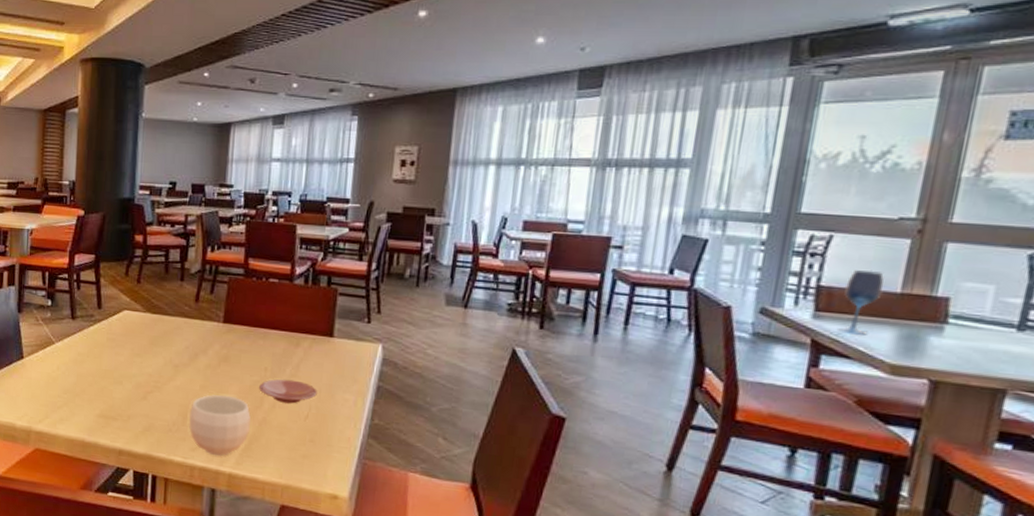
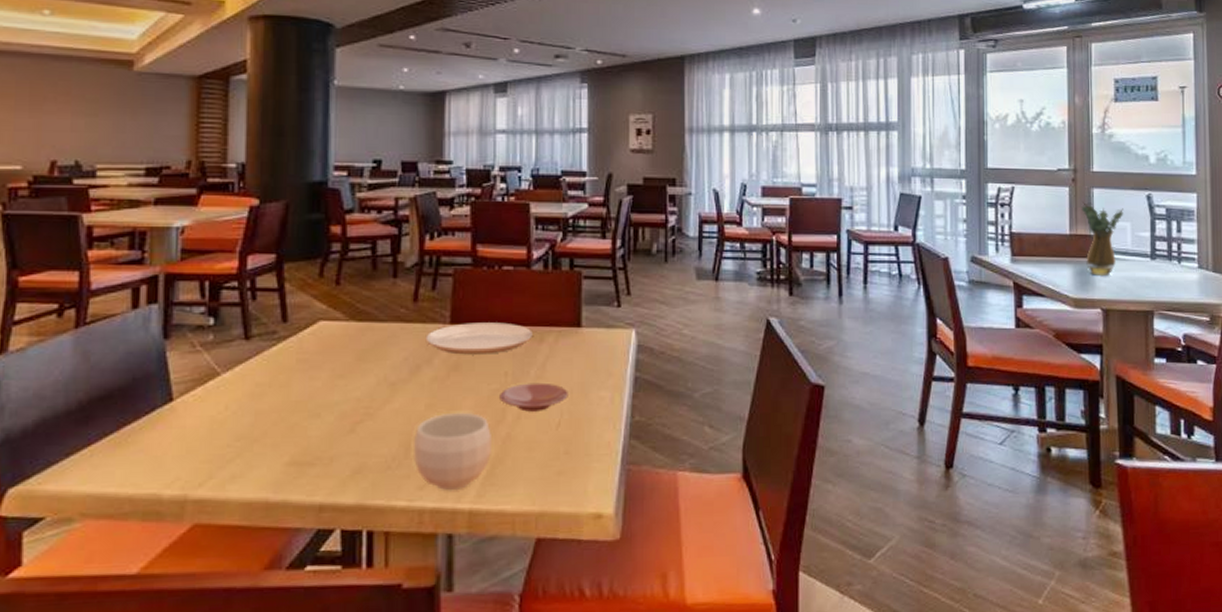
plate: none [203,323,291,352] -> present [425,322,533,355]
wineglass: present [836,270,884,336] -> none [1029,215,1057,276]
vase: none [917,256,988,344] -> present [1081,201,1123,277]

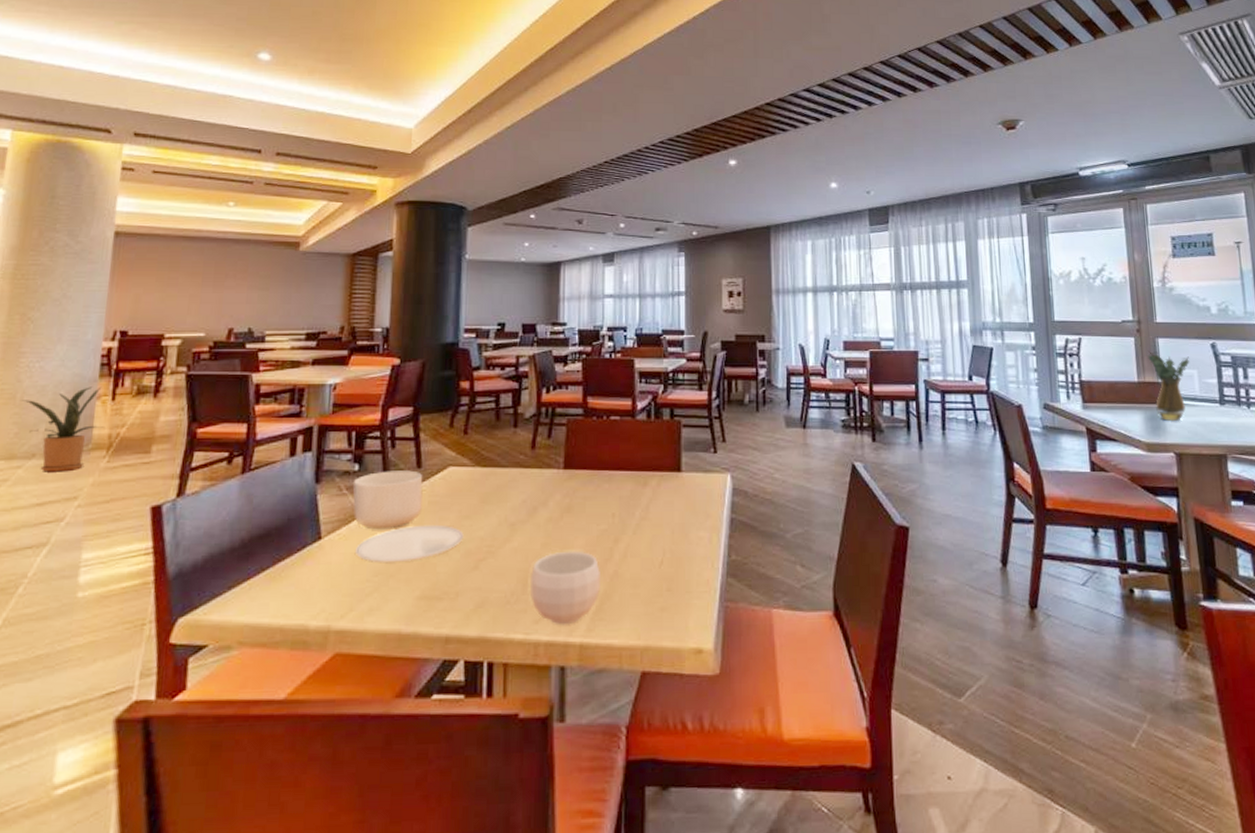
cup: none [209,325,290,390] -> present [353,470,423,530]
plate: none [214,384,338,427] -> present [356,524,464,564]
plate: present [425,322,533,355] -> none [542,467,637,498]
saucer: present [500,382,568,412] -> none [608,523,670,551]

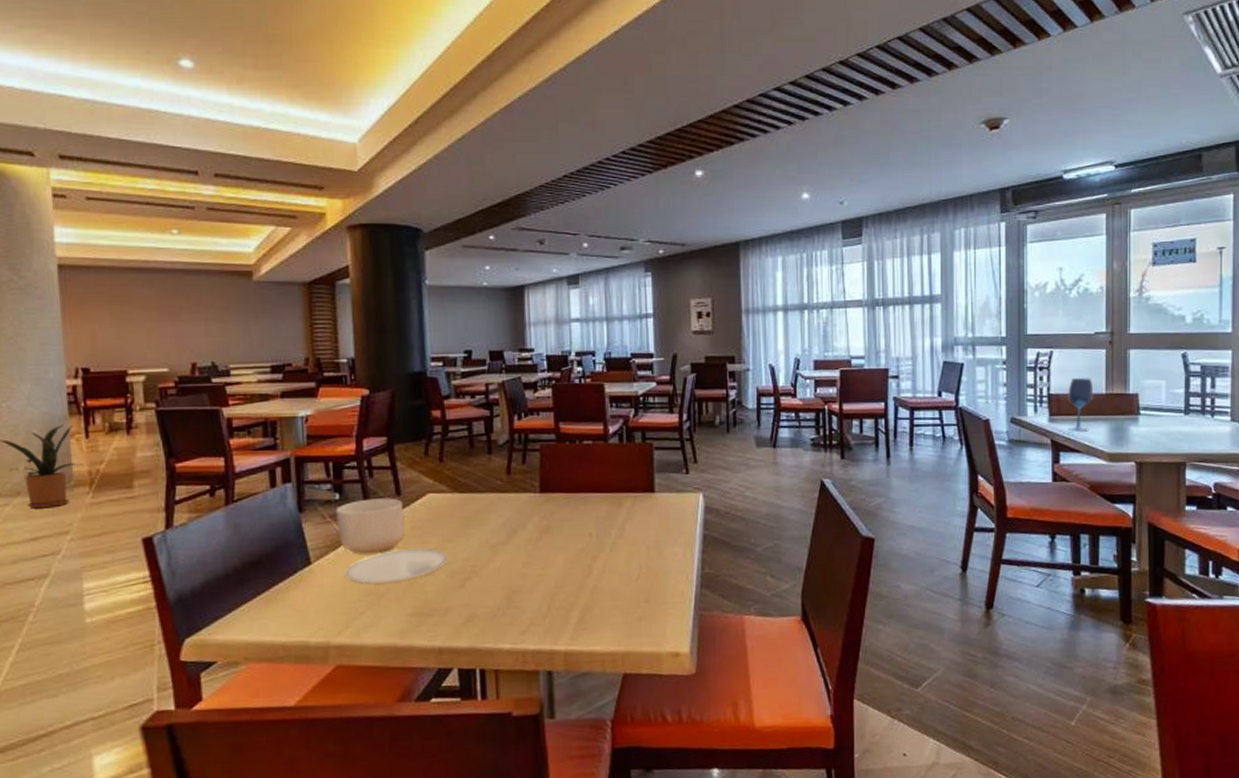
cup: present [530,550,601,624] -> none [515,568,582,635]
wineglass: none [1098,364,1126,421] -> present [1067,377,1094,433]
vase: present [1148,350,1190,422] -> none [1118,362,1159,432]

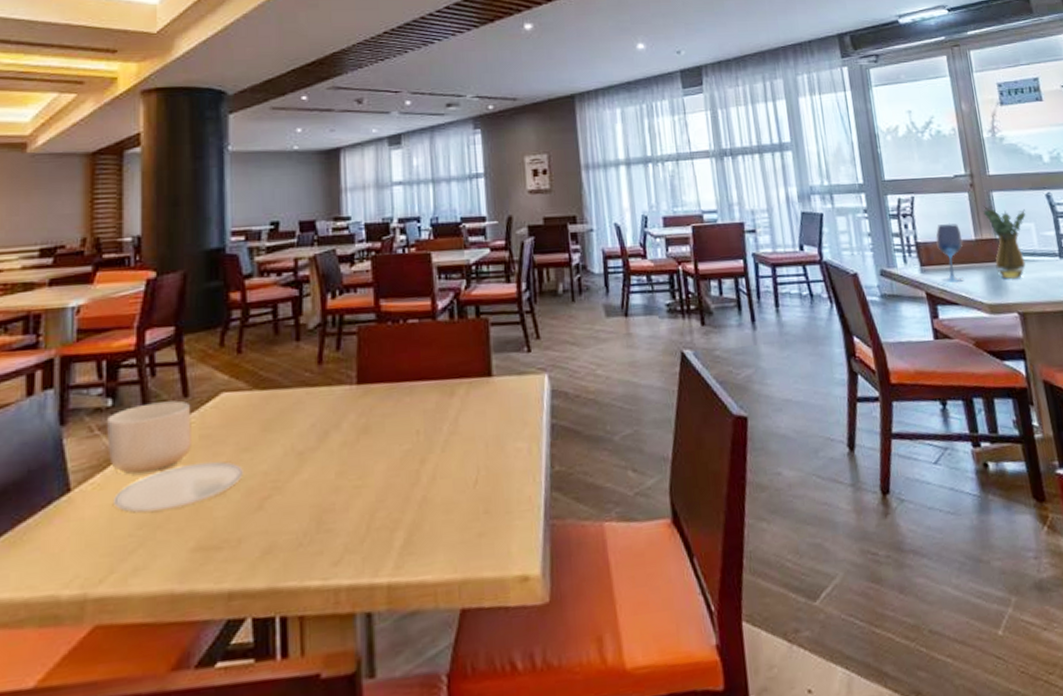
vase: none [1118,362,1159,432] -> present [983,205,1026,280]

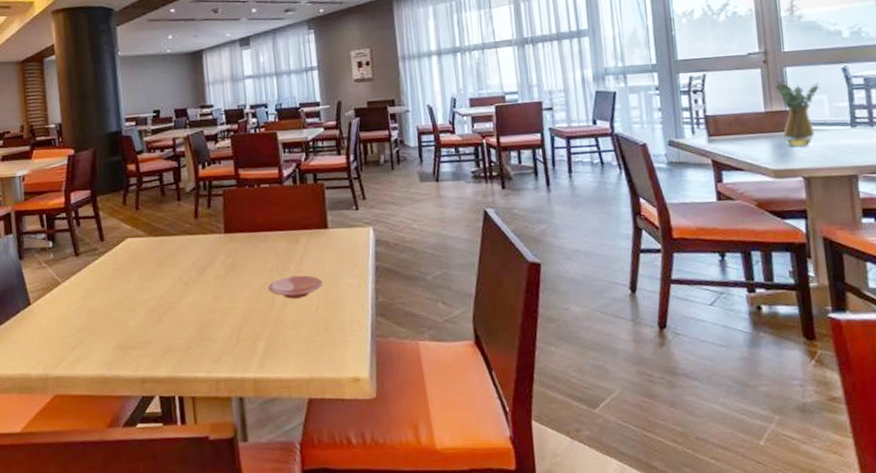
cup: present [107,400,192,474] -> none [50,243,109,295]
plate: present [114,461,244,514] -> none [59,287,146,322]
saucer: none [412,438,484,471] -> present [268,275,323,299]
wineglass: present [935,223,964,284] -> none [724,97,752,152]

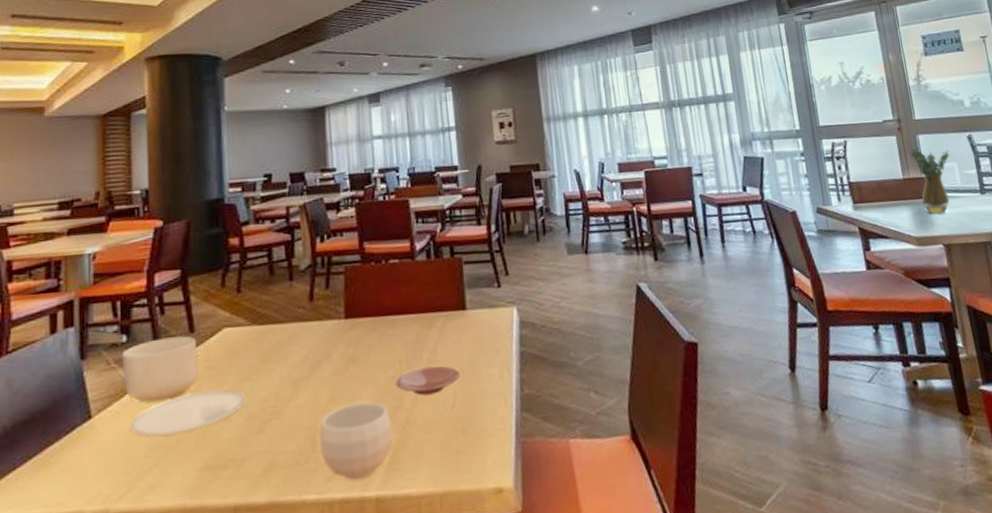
cup: none [50,243,109,295] -> present [123,336,198,402]
plate: none [59,287,146,322] -> present [130,389,245,437]
cup: none [206,301,268,363] -> present [319,401,394,480]

